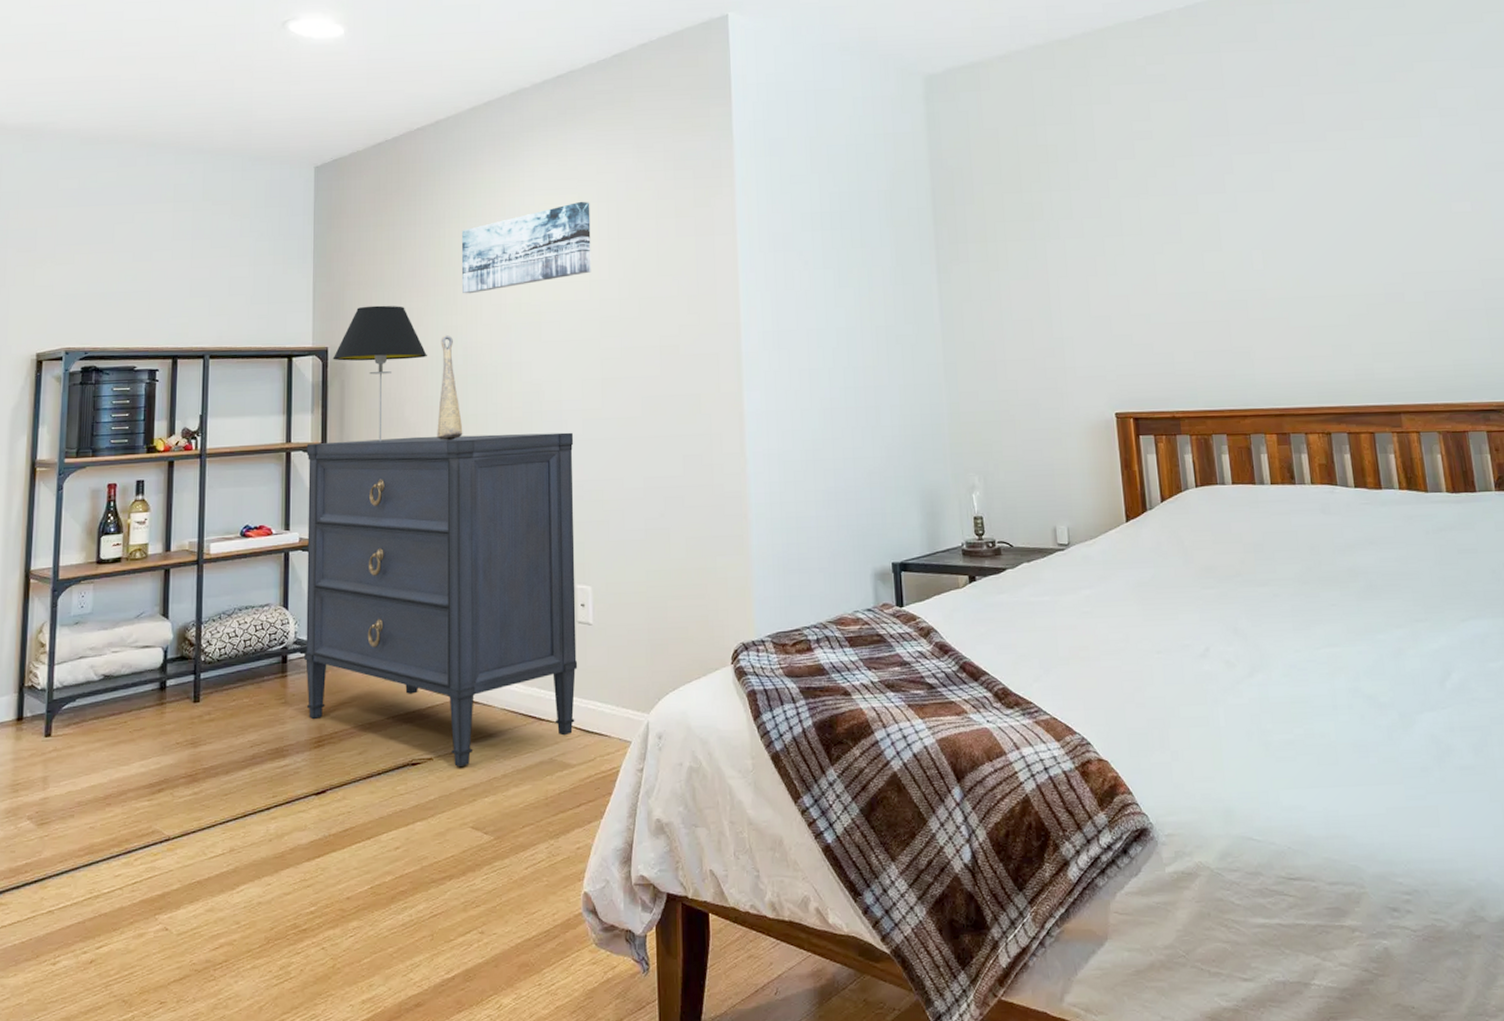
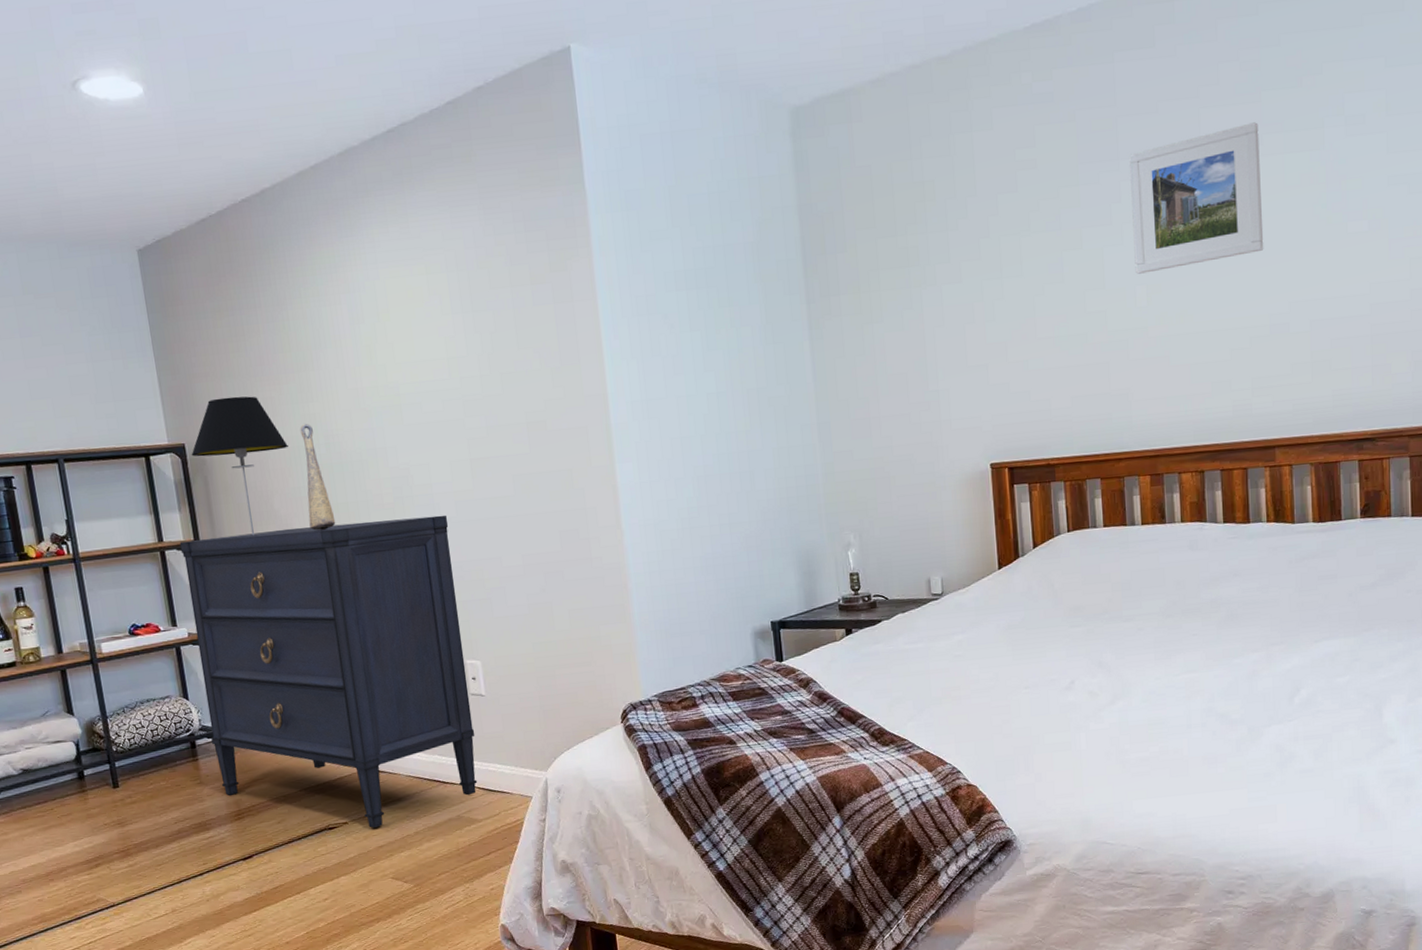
wall art: present [461,201,592,294] -> none [305,272,448,380]
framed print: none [1239,109,1373,239] -> present [1129,122,1264,274]

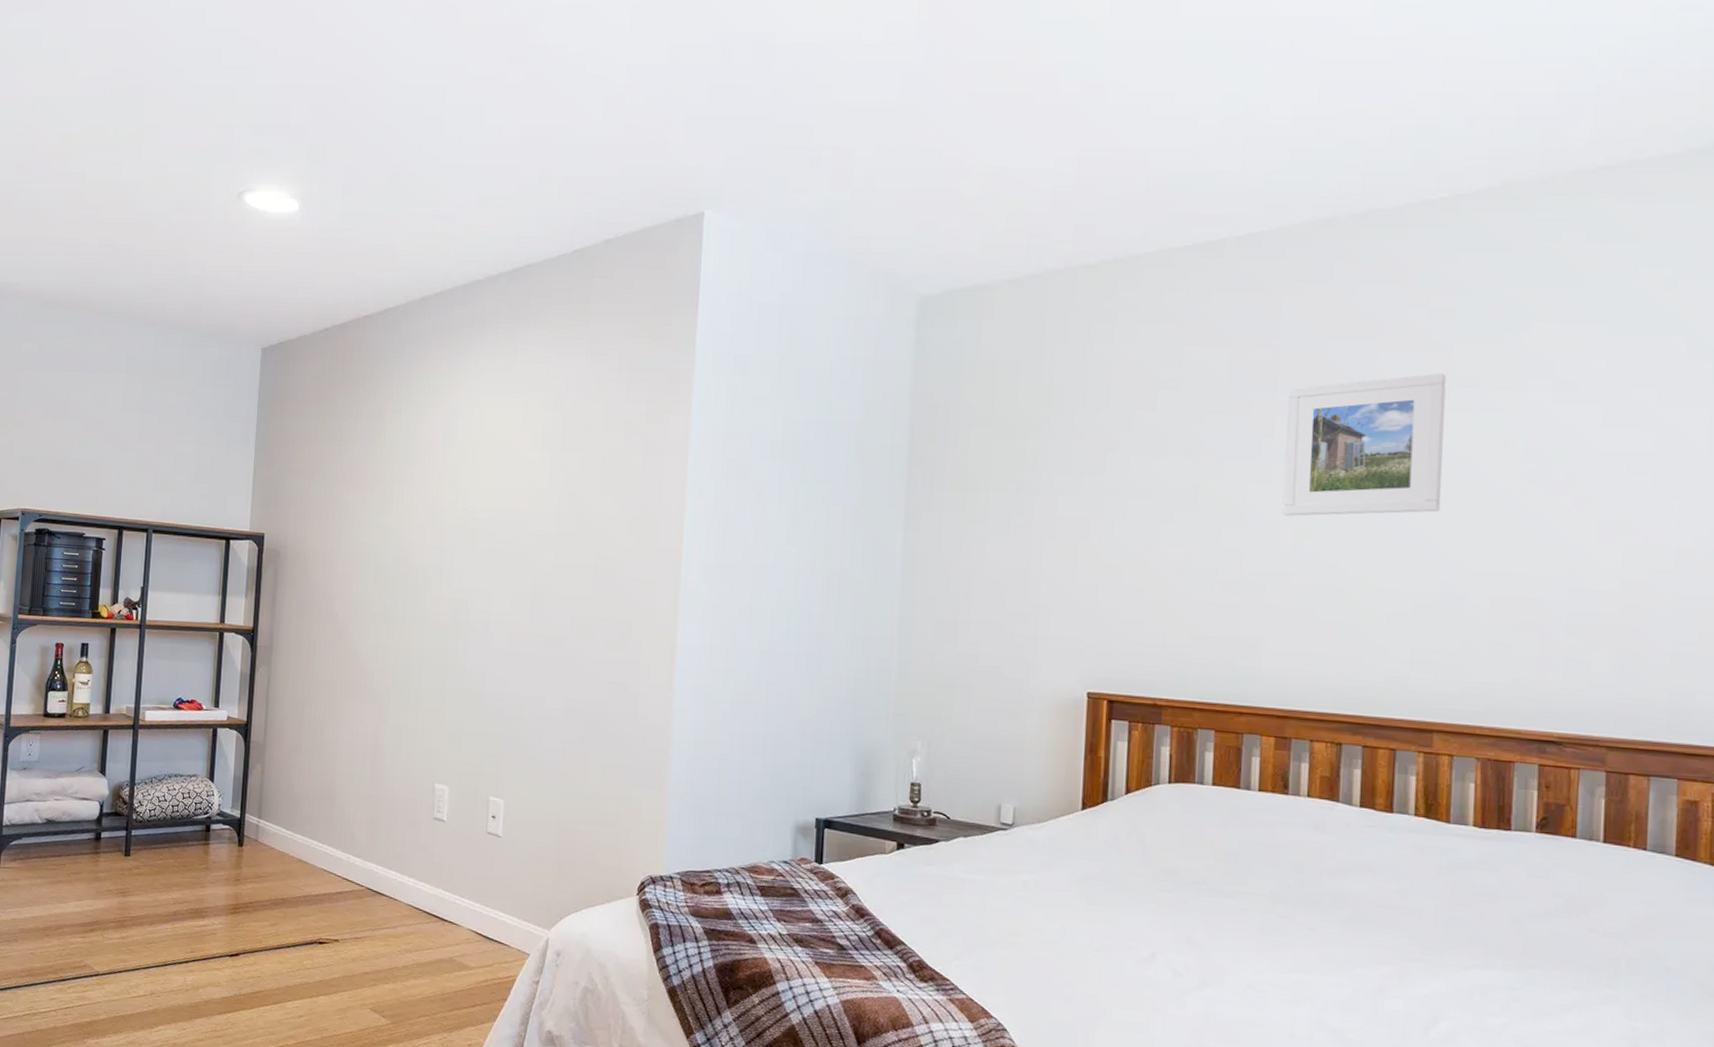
dresser: present [179,515,478,828] -> none [225,627,499,952]
table lamp: present [191,396,288,536] -> none [268,495,360,633]
decorative vase: present [300,424,336,531] -> none [364,533,390,639]

